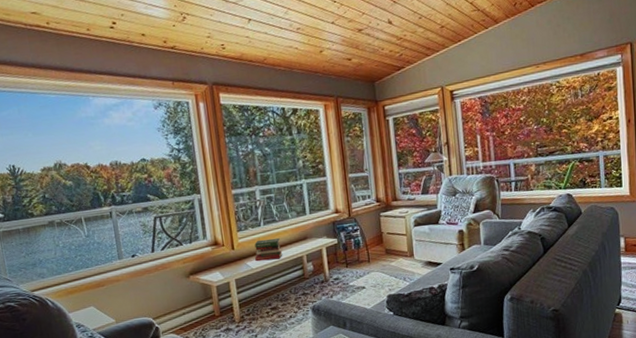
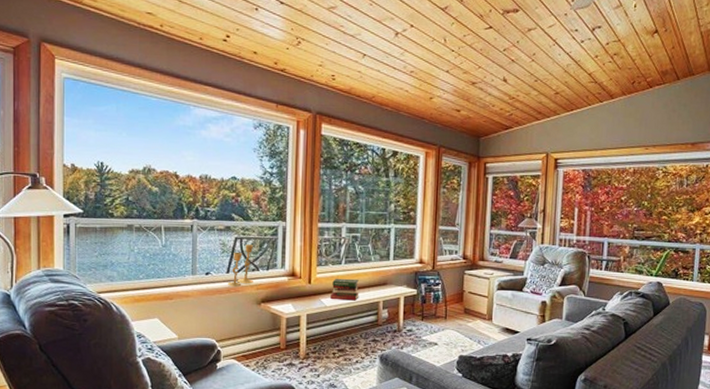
candlestick: none [155,221,179,265] -> present [228,244,254,288]

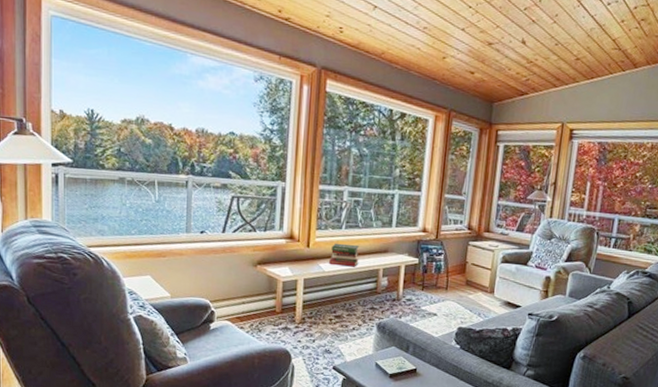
candlestick: present [228,244,254,288] -> none [223,204,252,248]

